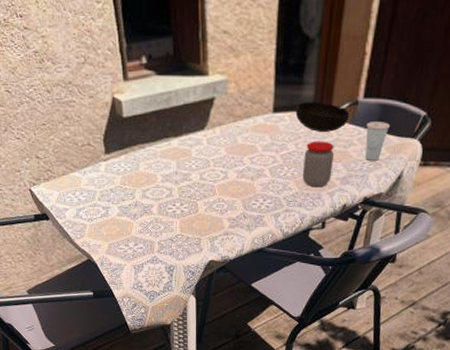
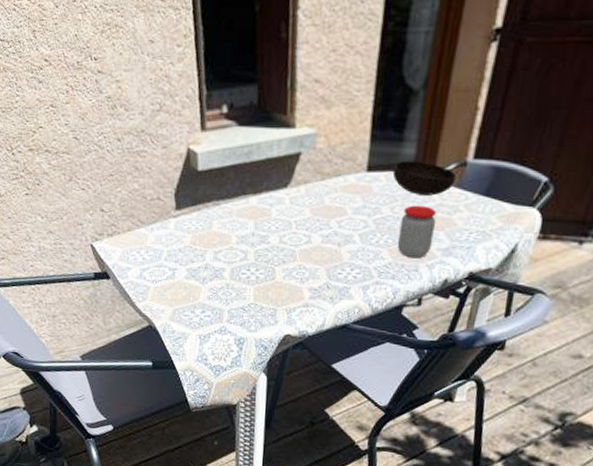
cup: present [365,122,390,161] -> none [472,186,504,231]

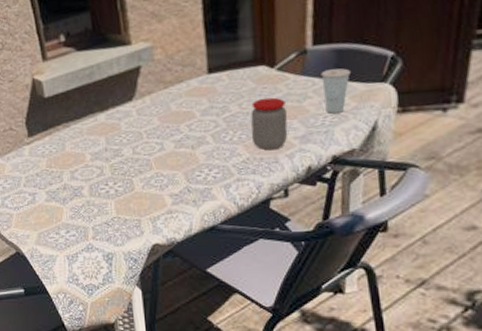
bowl: present [392,160,457,196] -> none [233,56,300,88]
cup: none [472,186,504,231] -> present [321,68,350,114]

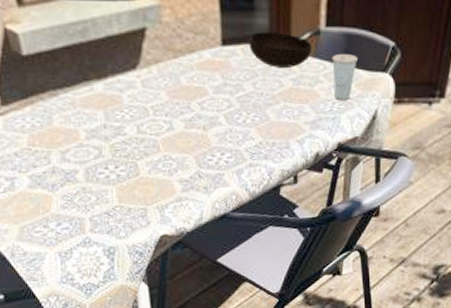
bowl: none [233,56,300,88] -> present [248,31,313,68]
jar: present [251,97,288,150] -> none [264,78,300,134]

